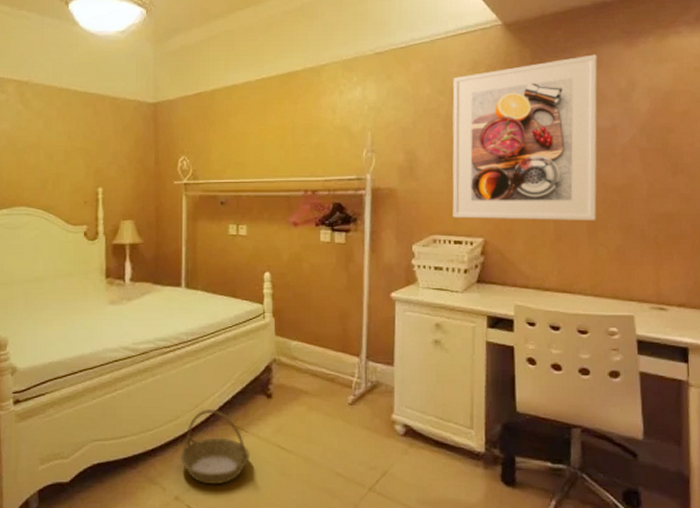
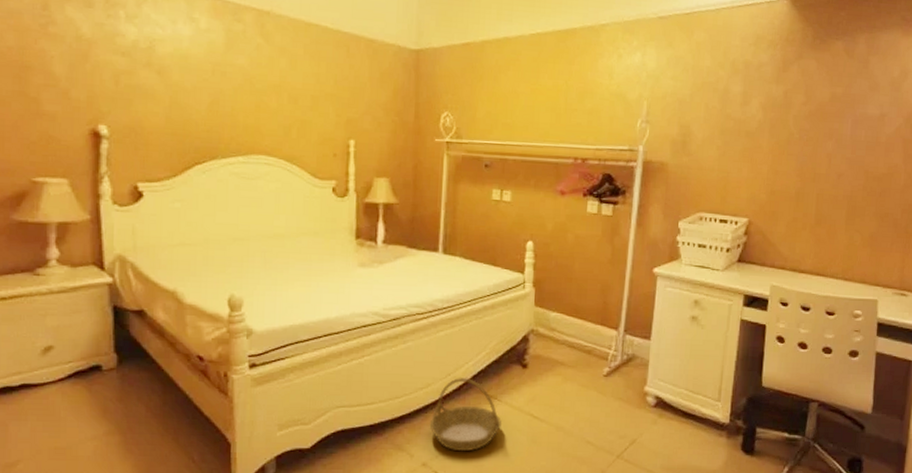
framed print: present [452,54,598,220] -> none [721,40,876,207]

